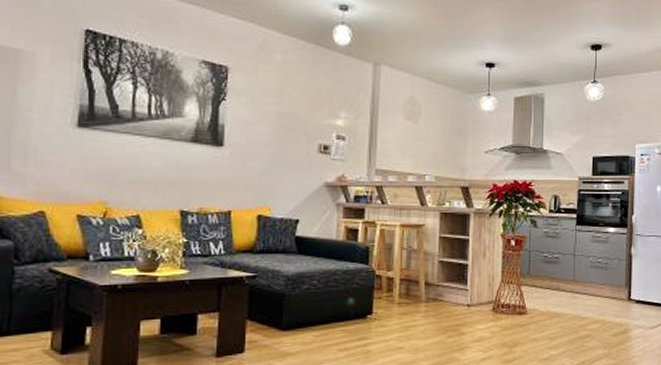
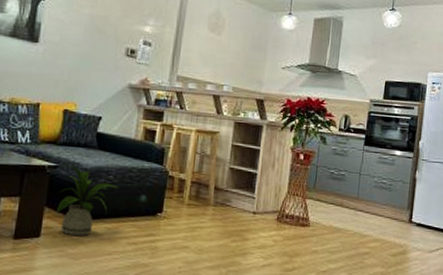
house plant: none [258,273,324,347] -> present [55,164,119,236]

